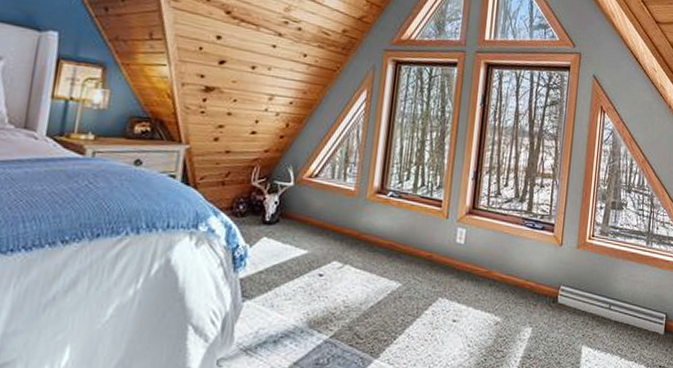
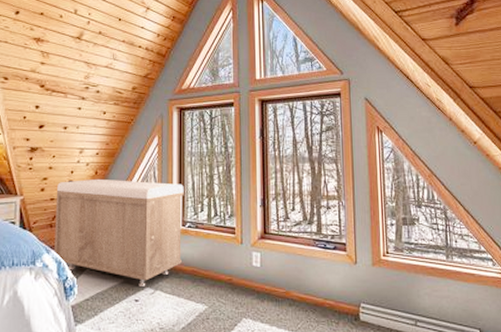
storage bench: none [224,131,391,261] -> present [54,178,184,288]

